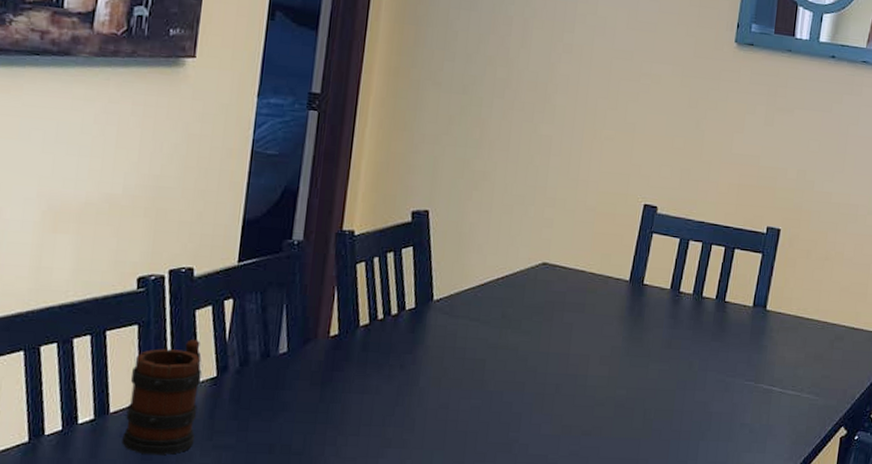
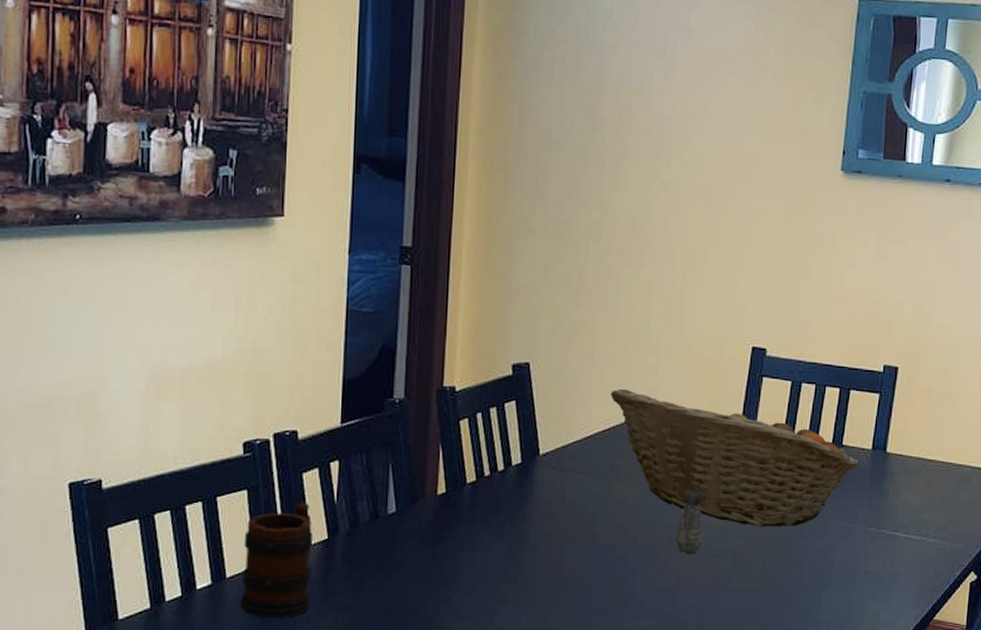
fruit basket: none [505,239,740,378] -> present [610,388,859,527]
salt shaker: none [561,340,591,401] -> present [675,490,704,553]

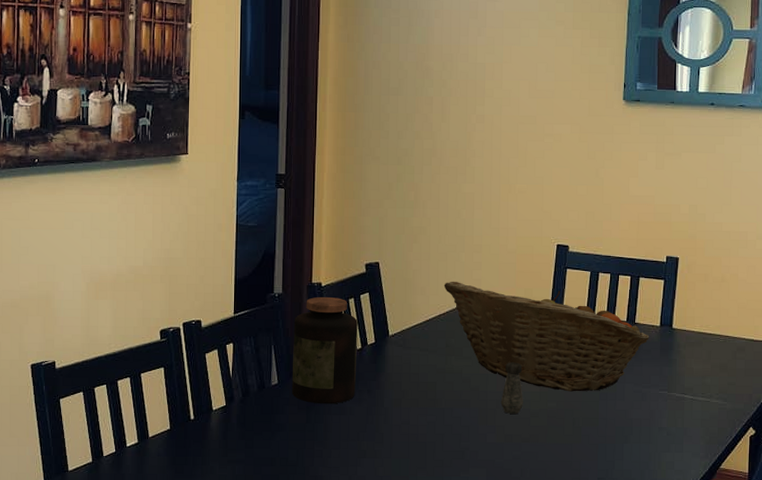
mug: present [240,503,313,619] -> none [160,377,214,470]
jar: none [413,405,500,539] -> present [291,297,358,404]

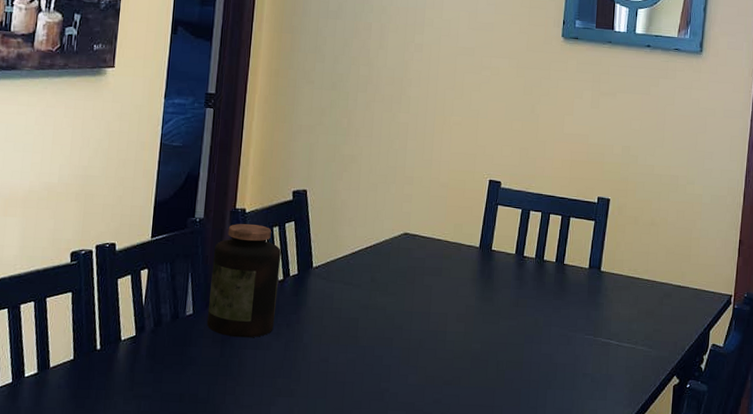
fruit basket: present [444,281,650,392] -> none [372,213,578,333]
salt shaker: present [500,362,523,414] -> none [424,300,448,355]

